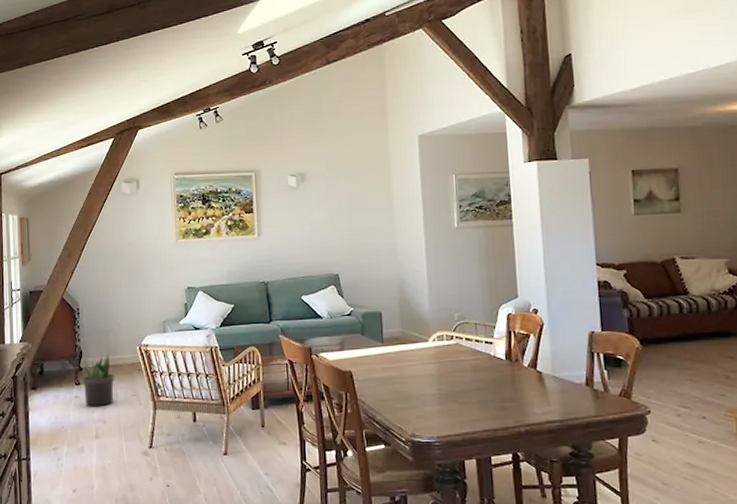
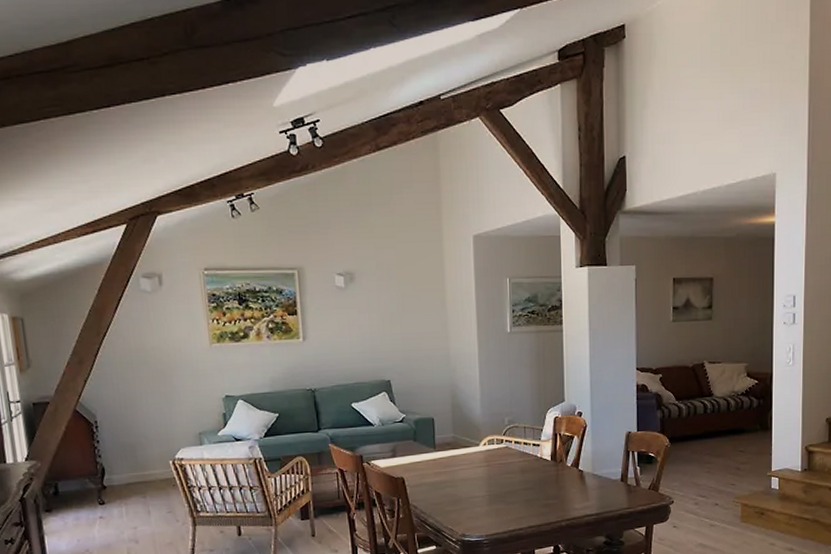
planter: present [82,353,115,407] -> none [106,469,146,527]

